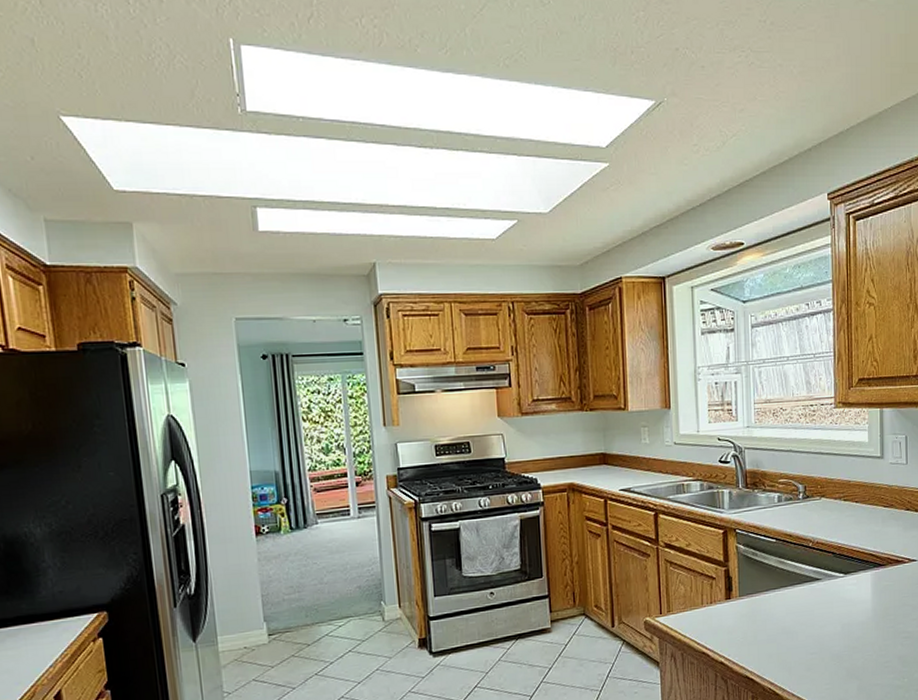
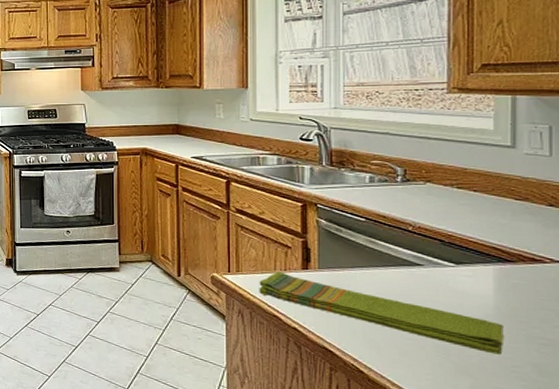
dish towel: none [688,604,879,654] -> present [259,270,504,355]

